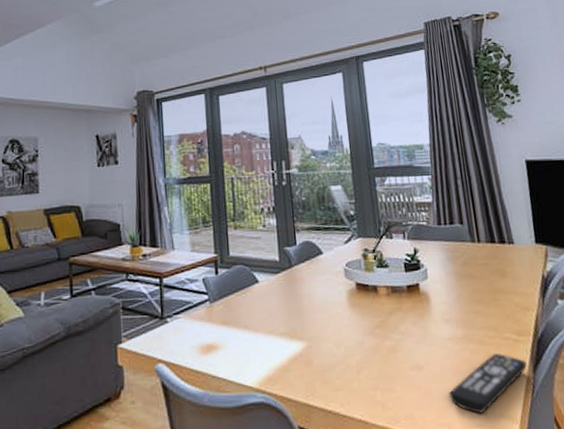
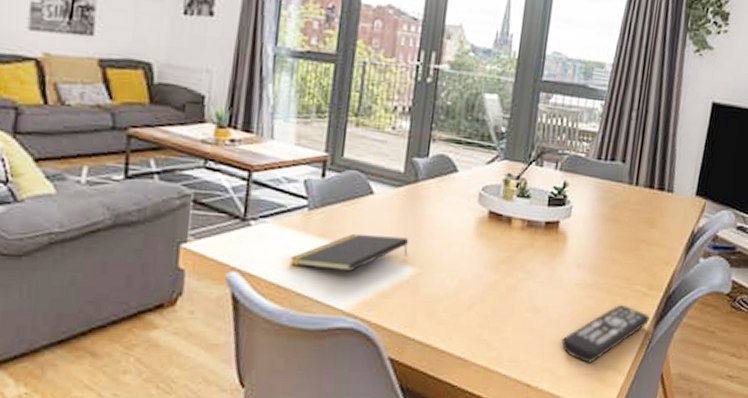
notepad: none [203,316,296,352] -> present [290,233,409,271]

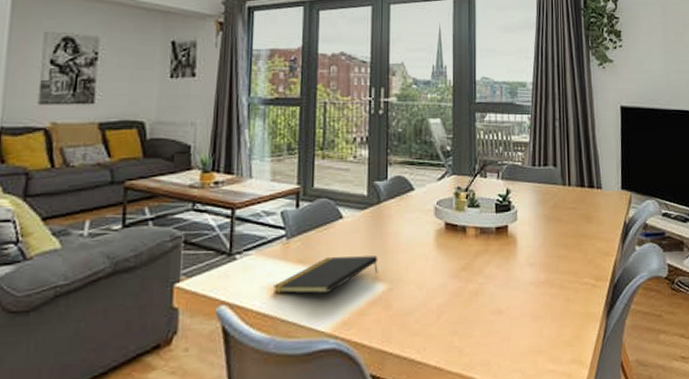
remote control: present [560,305,650,363] -> none [524,298,601,359]

